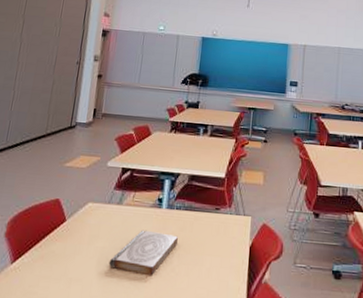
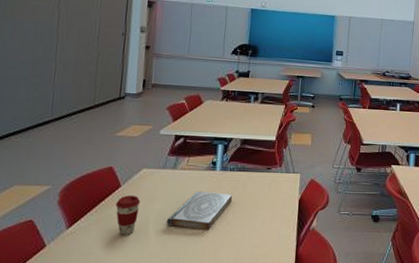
coffee cup: none [59,230,85,276] -> present [115,195,141,236]

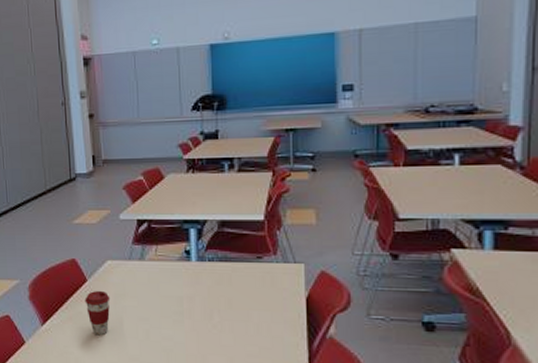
book: present [166,190,232,231] -> none [141,285,215,334]

